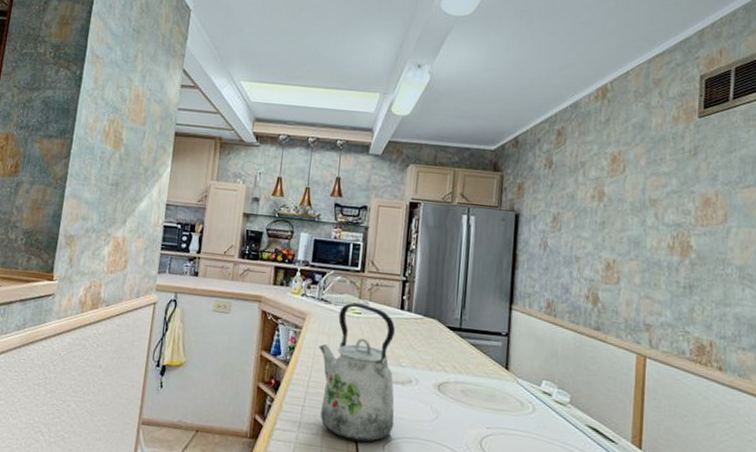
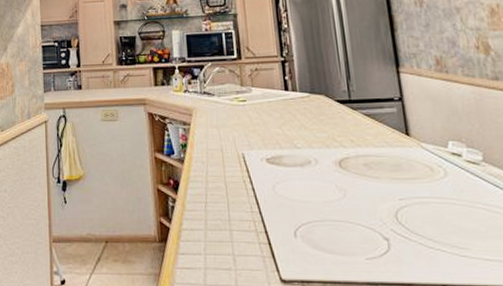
kettle: present [318,302,395,443] -> none [210,90,302,232]

